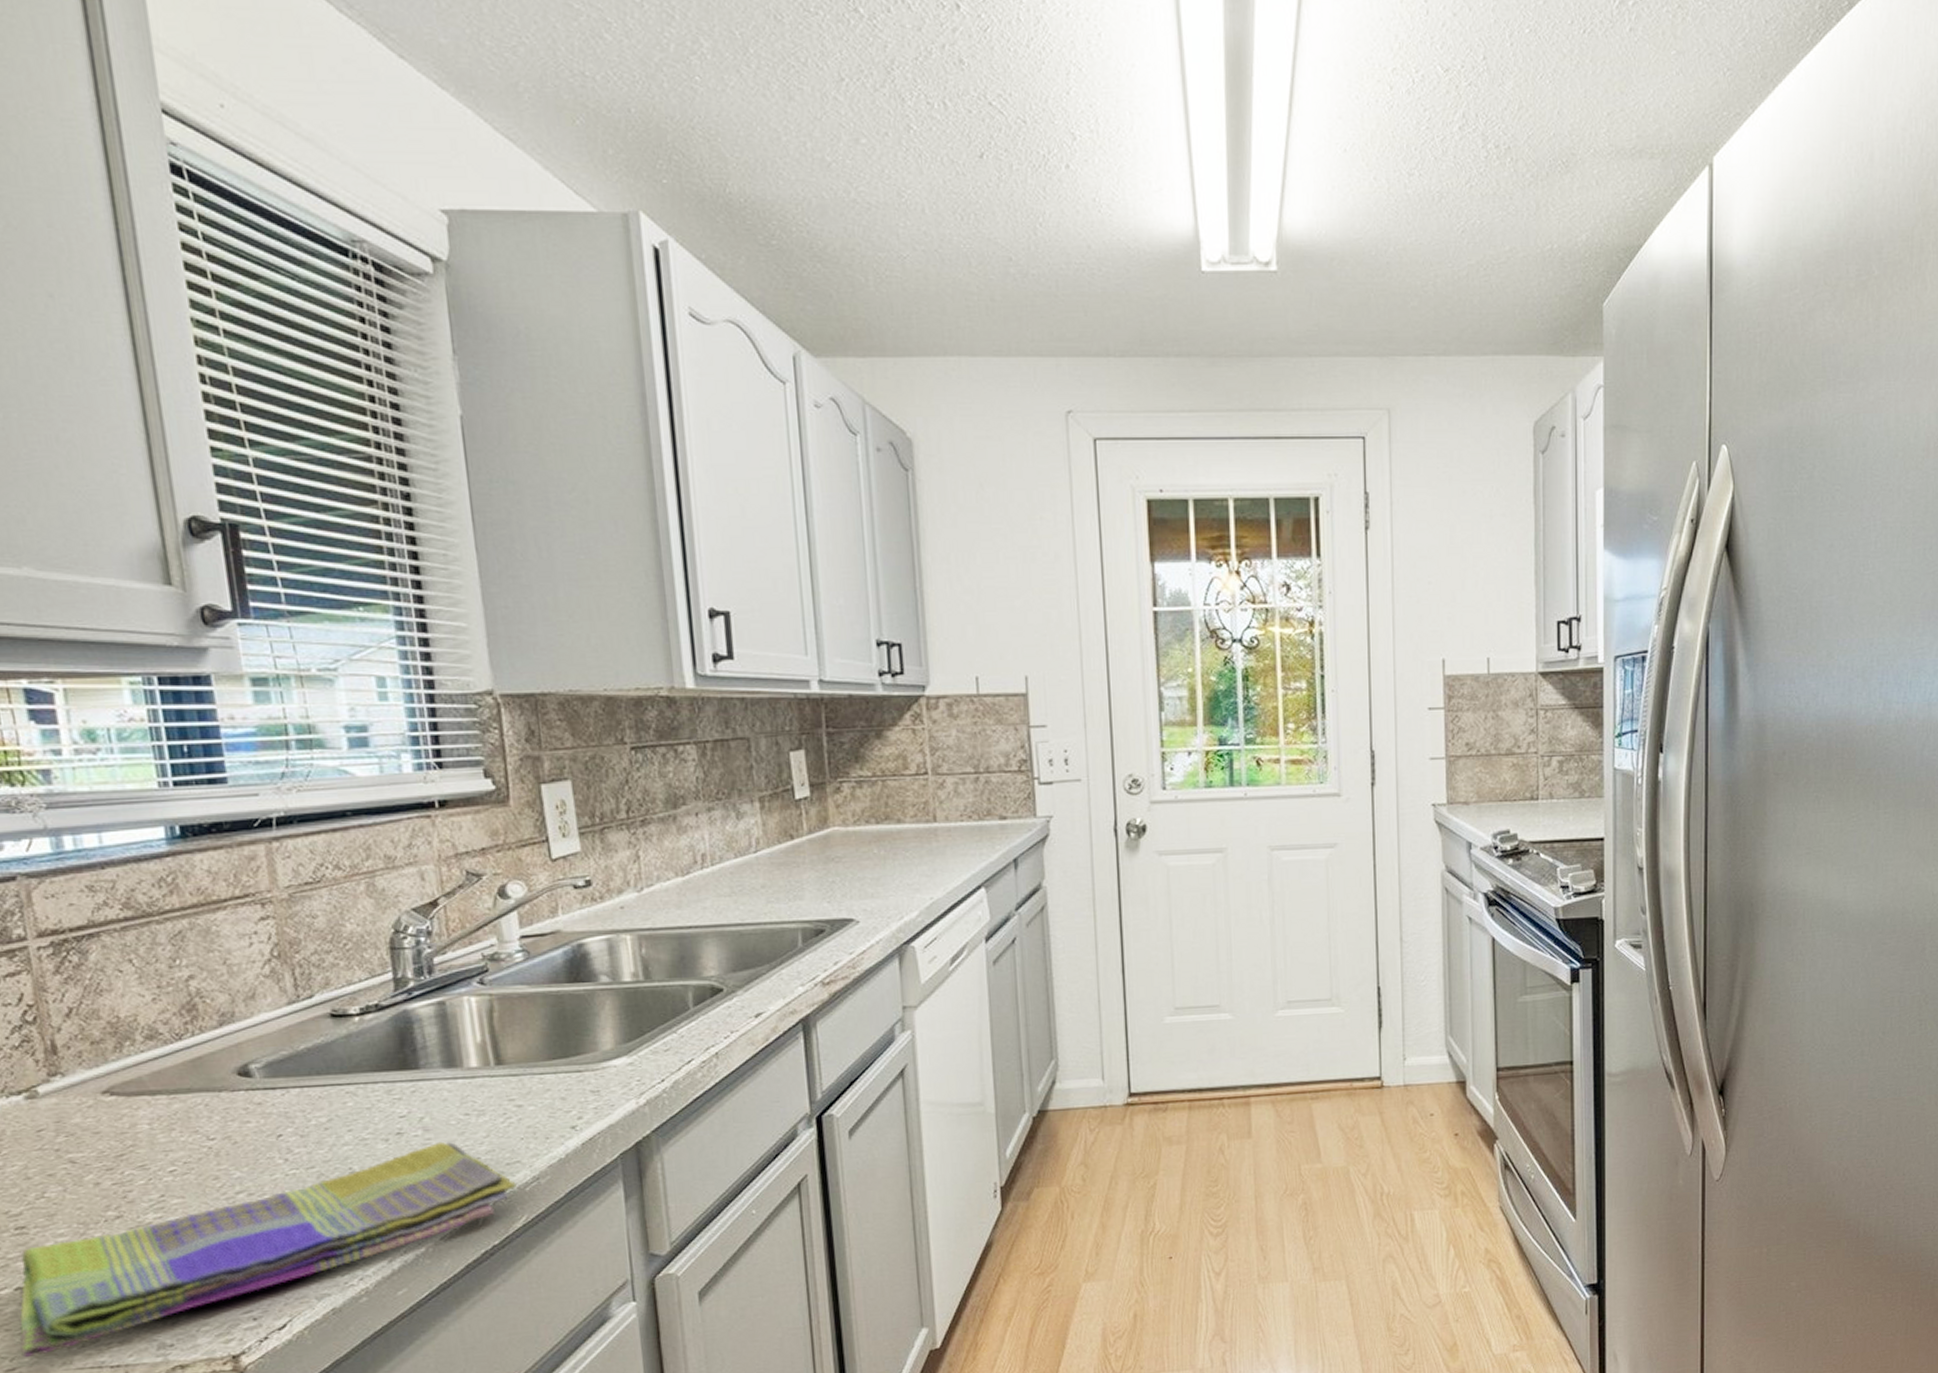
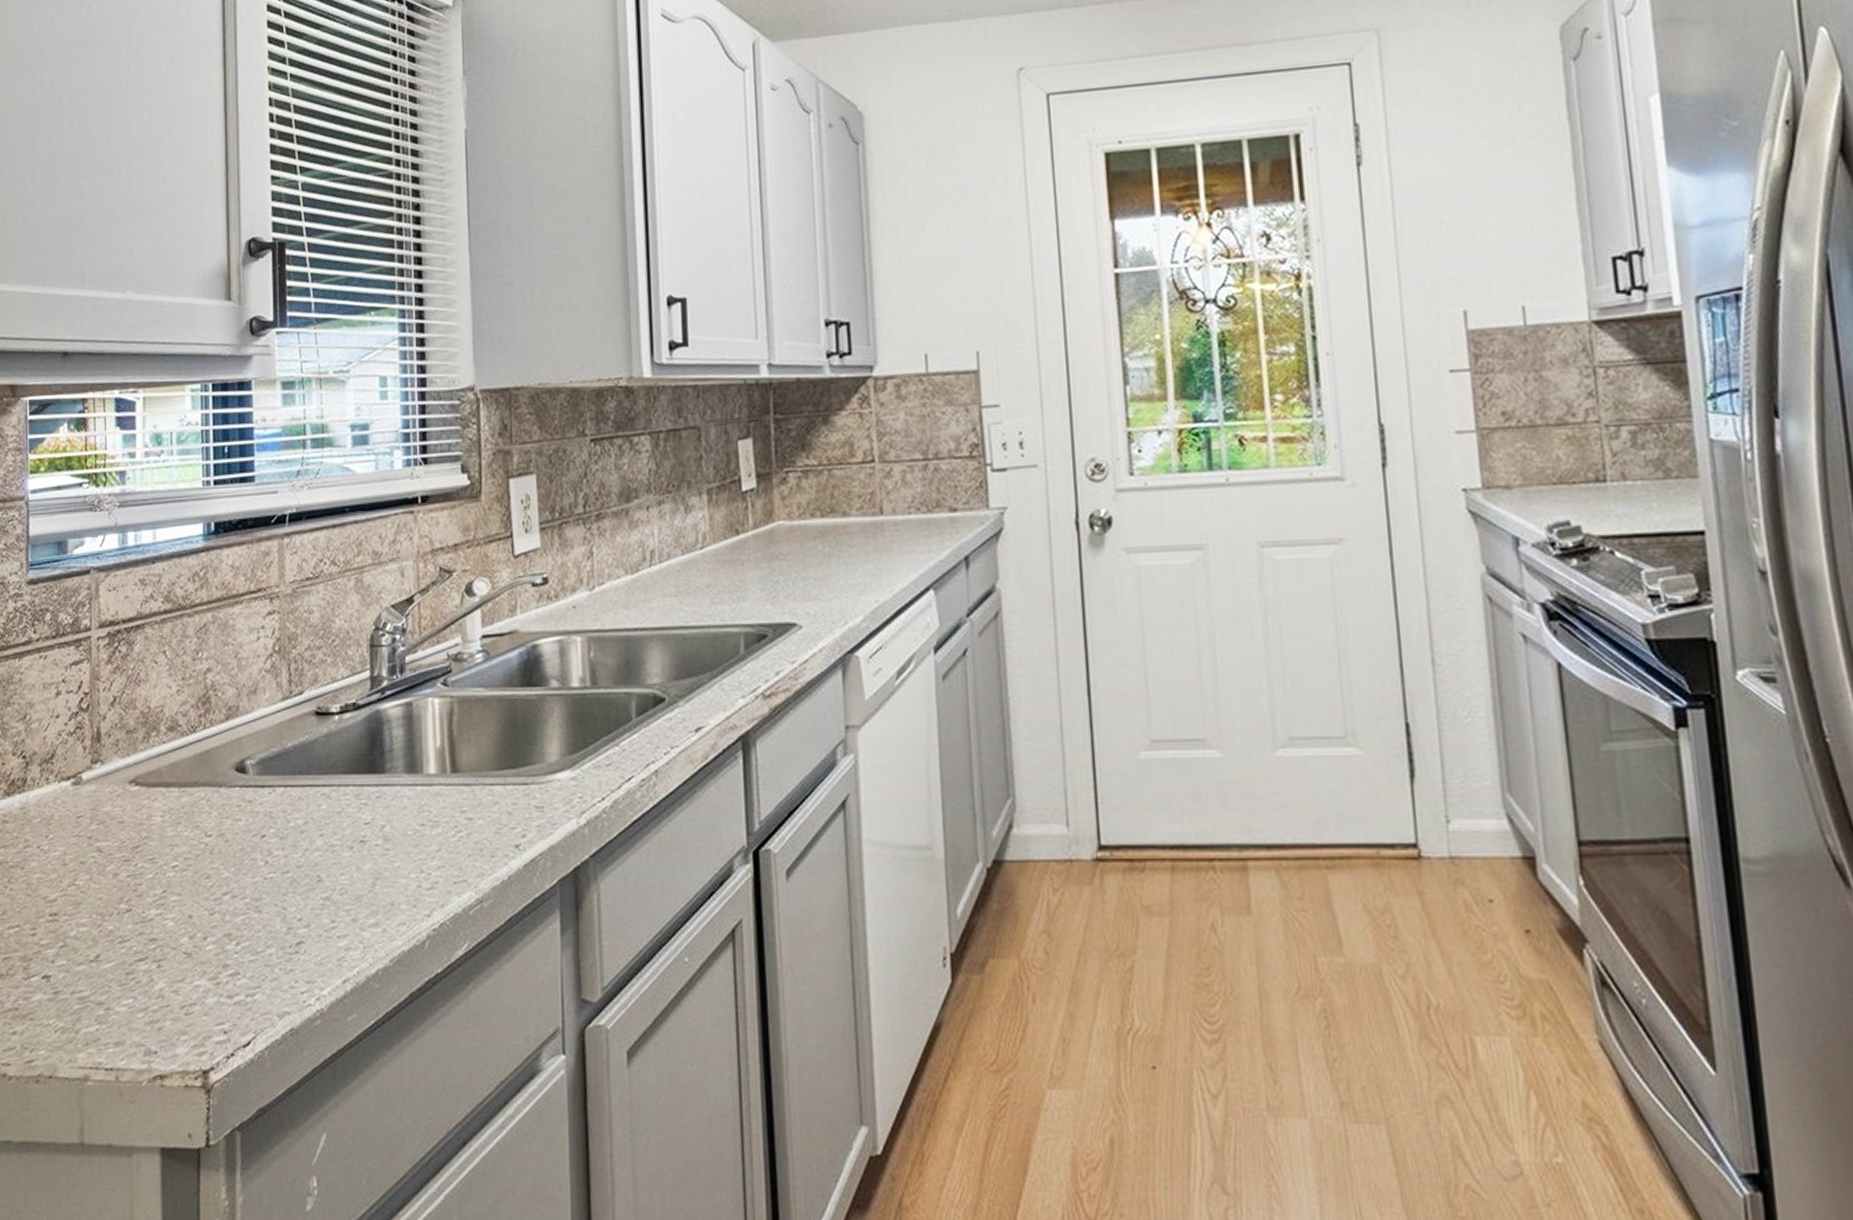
dish towel: present [20,1141,517,1358] -> none [38,853,461,1051]

